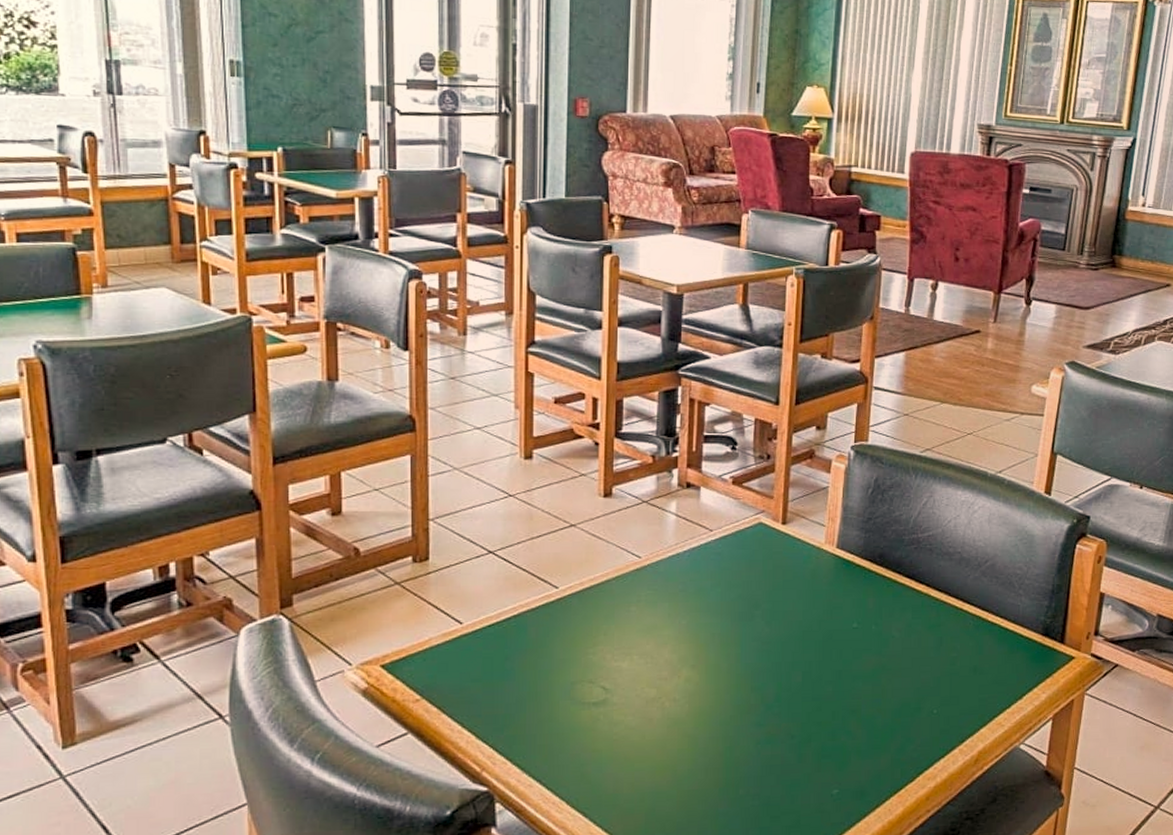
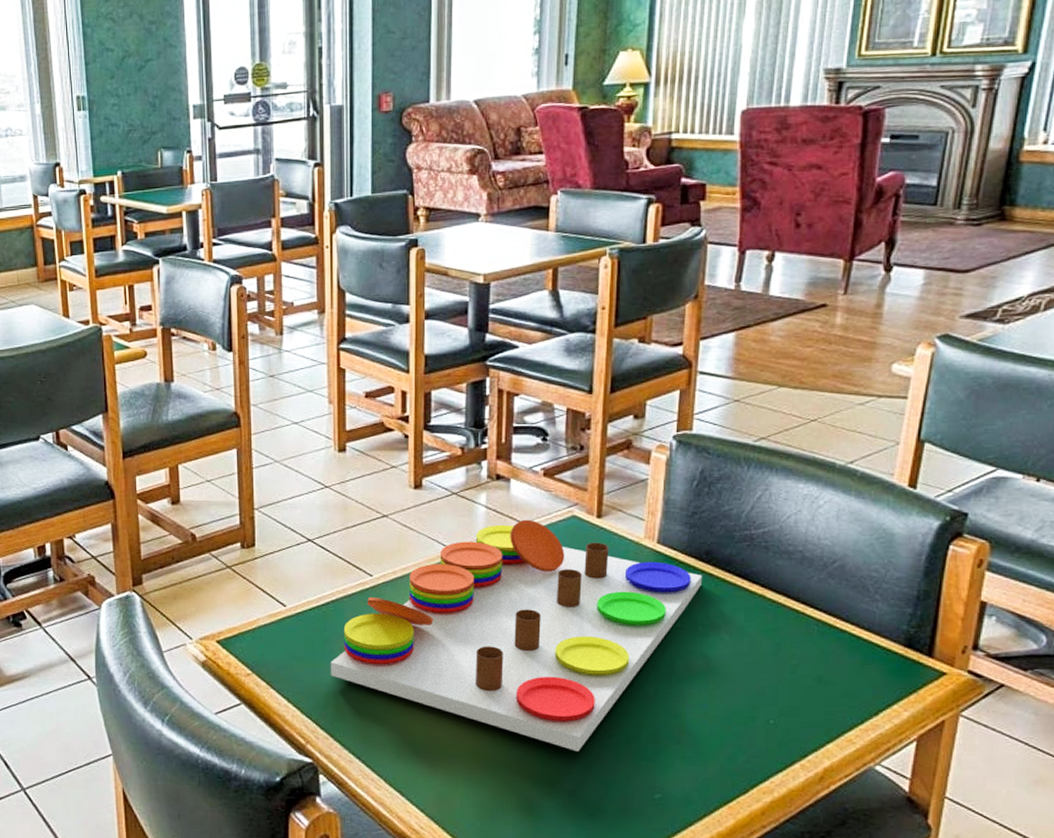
board game: none [510,527,877,755] -> present [330,519,703,752]

